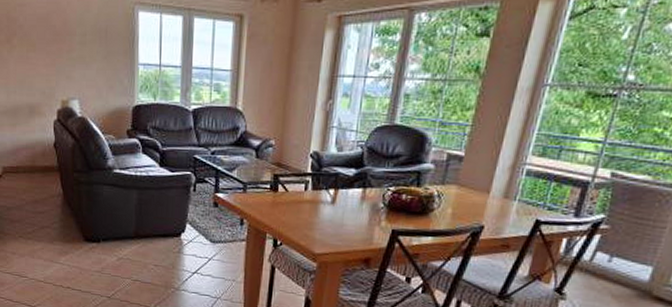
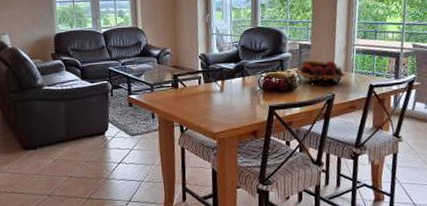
fruit basket: none [433,176,504,213] -> present [293,59,345,85]

